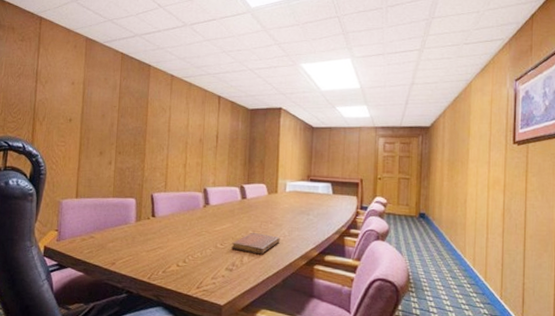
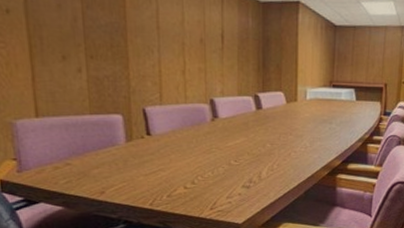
notebook: present [231,233,280,255] -> none [247,146,301,169]

